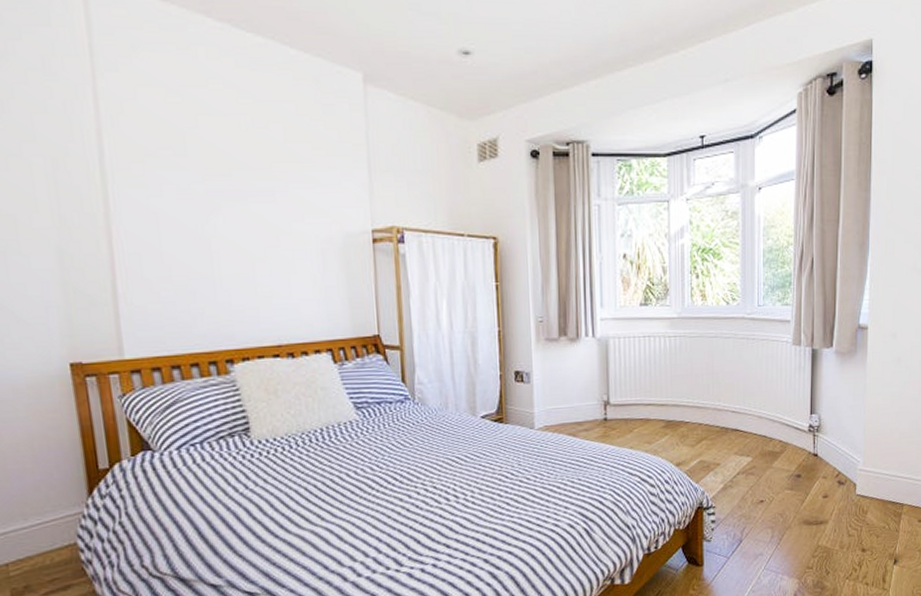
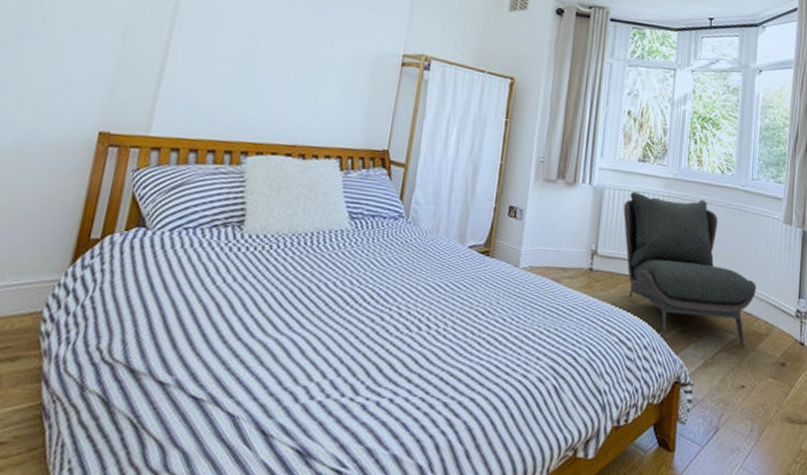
armless chair: none [631,334,769,474] -> present [623,191,756,349]

